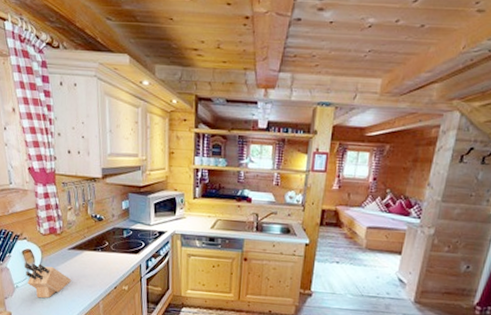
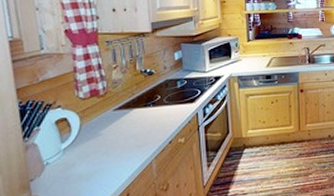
knife block: present [24,262,72,298] -> none [57,131,118,172]

